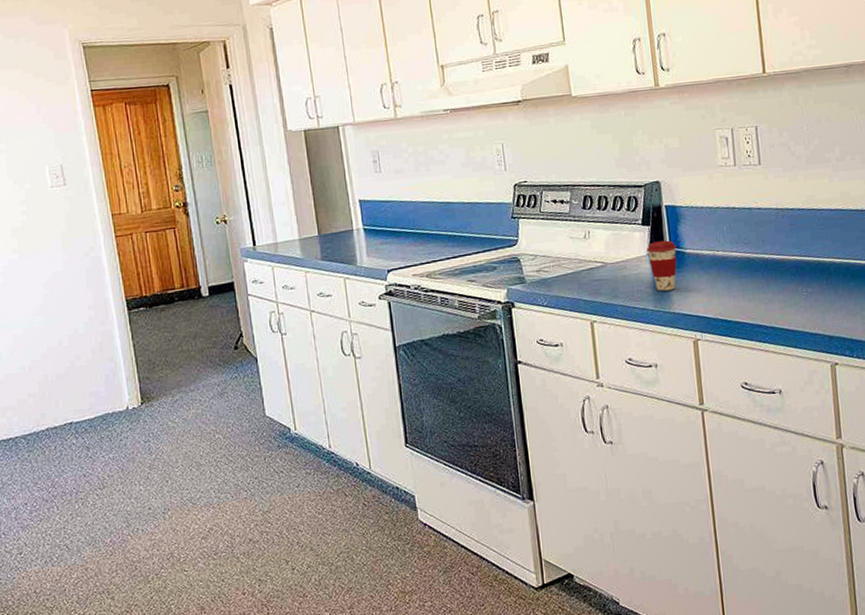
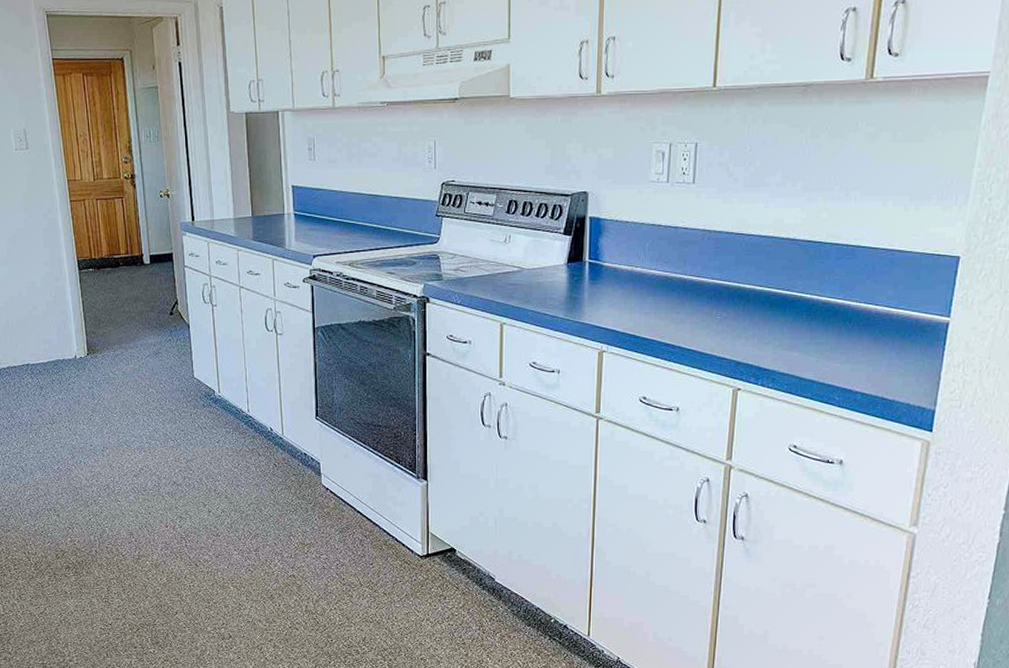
coffee cup: present [646,240,677,292] -> none [565,252,596,301]

